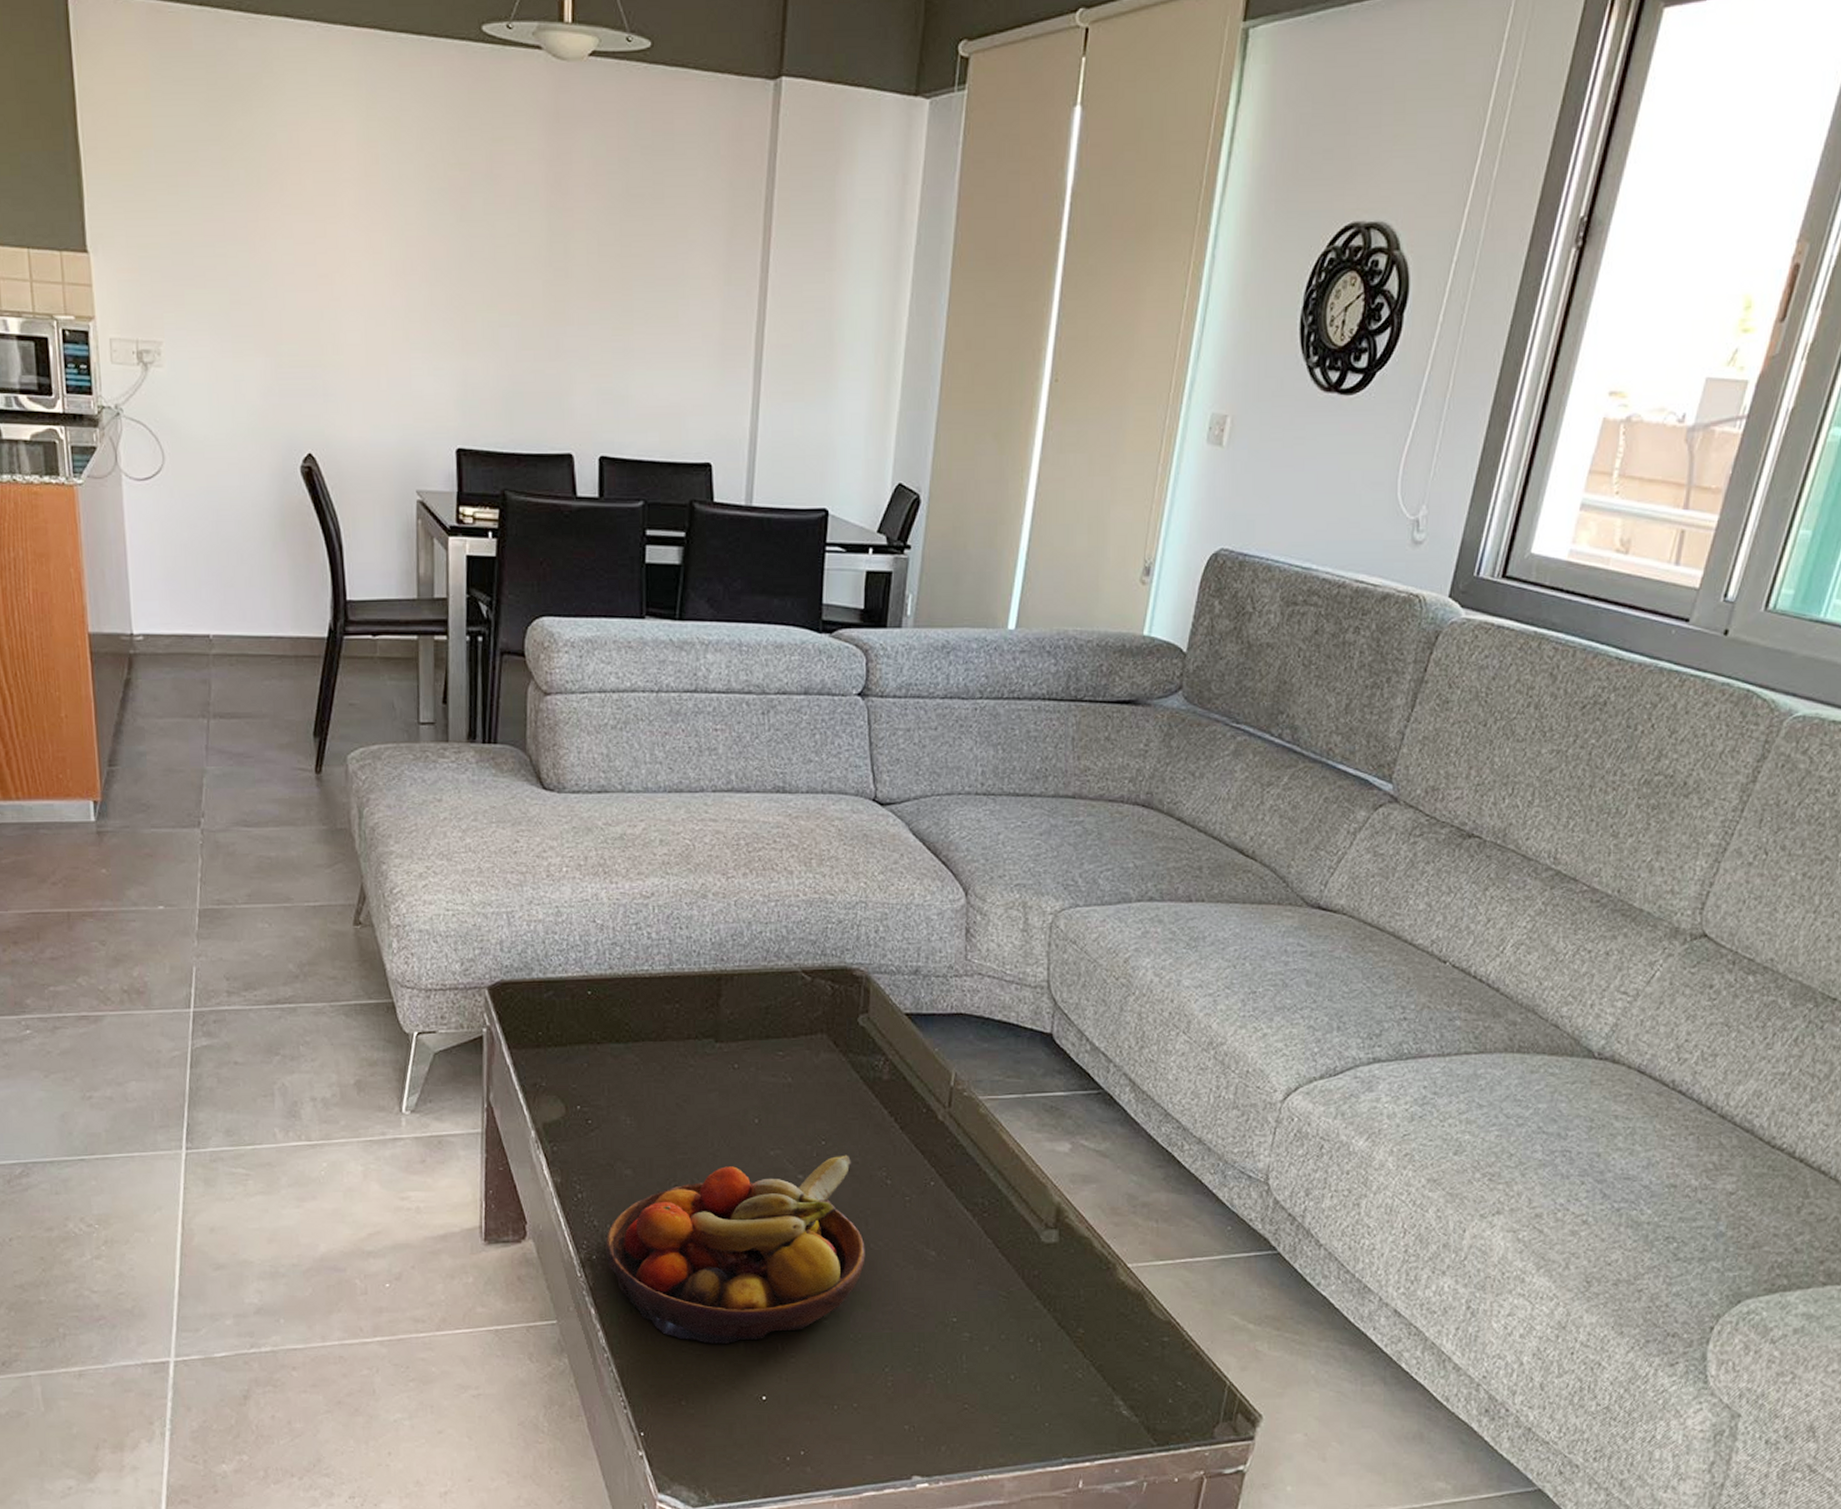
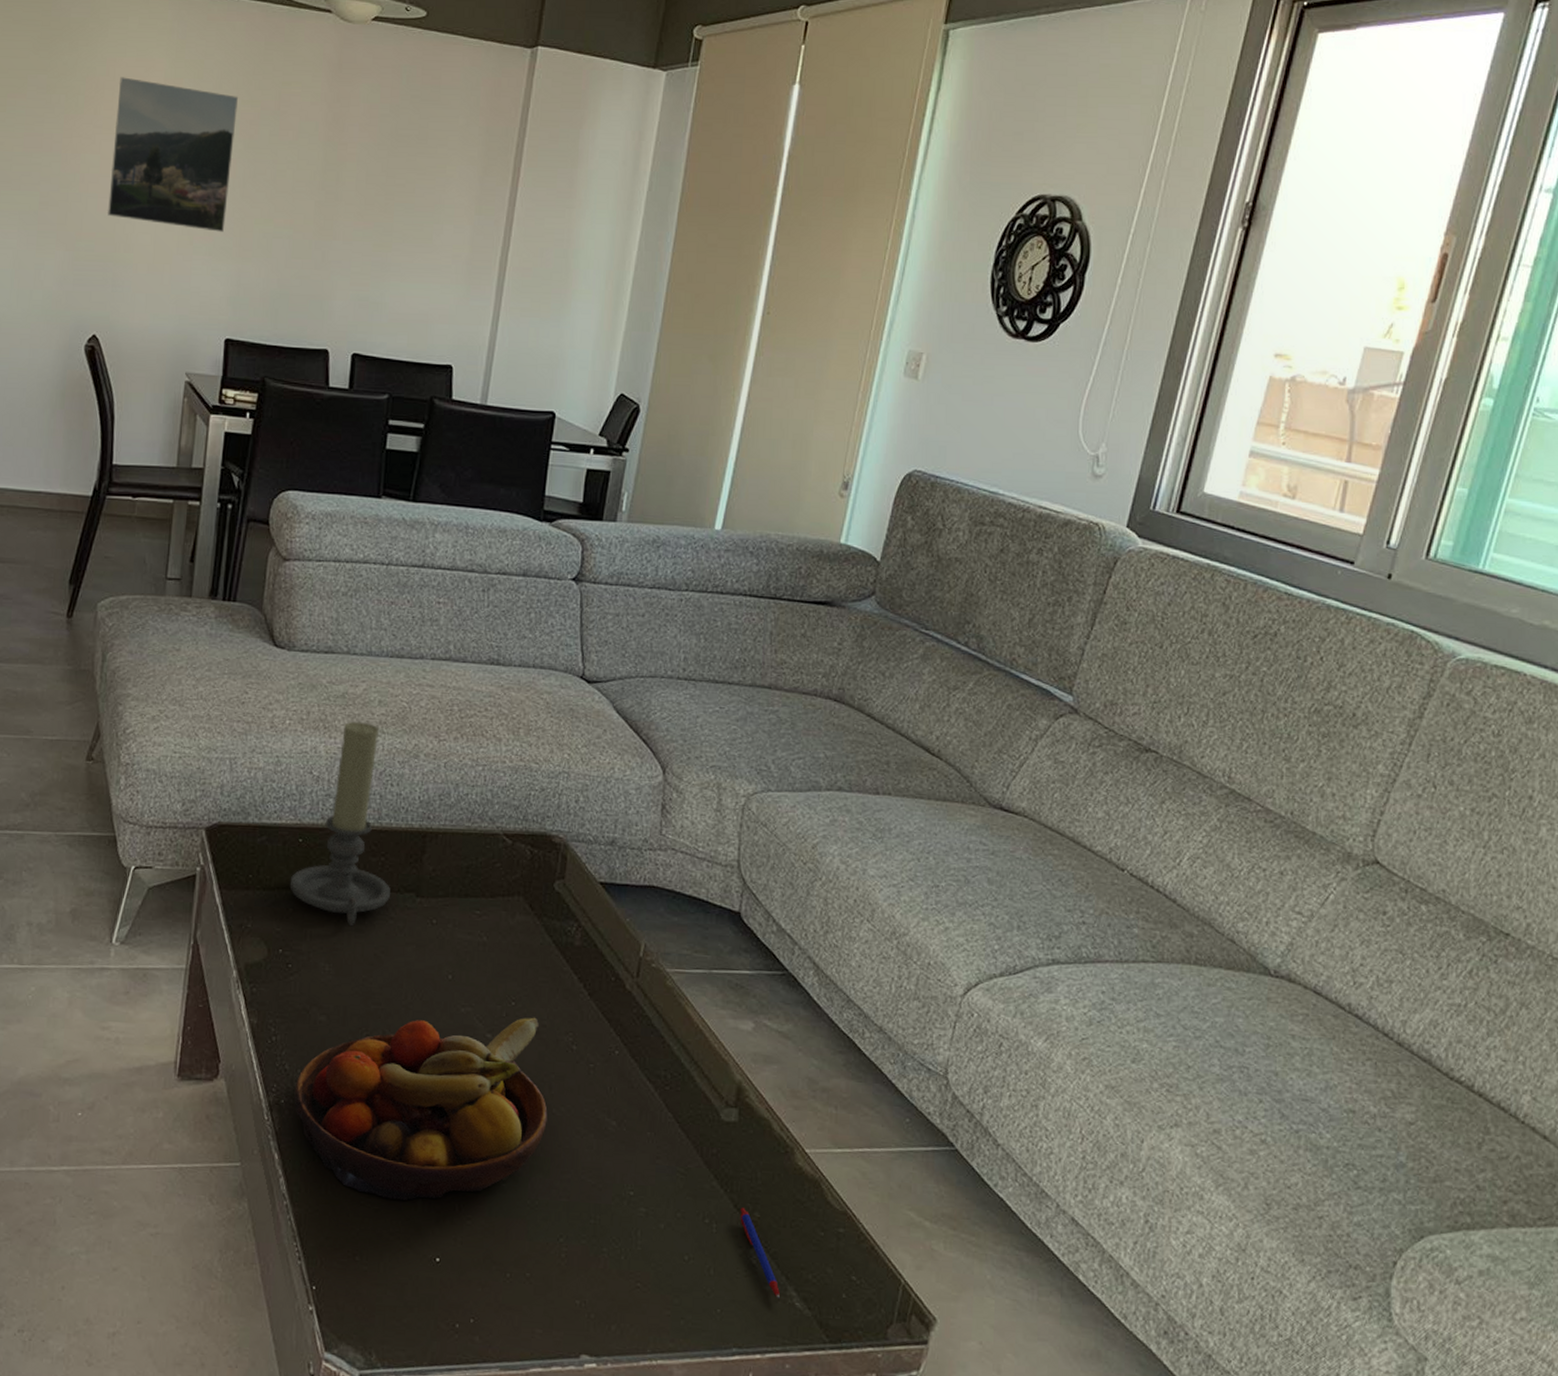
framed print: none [305,143,444,324] -> present [108,77,238,232]
candle holder: none [582,863,688,1077] -> present [289,721,390,927]
pen: none [1064,1325,1107,1408] -> present [740,1207,780,1298]

